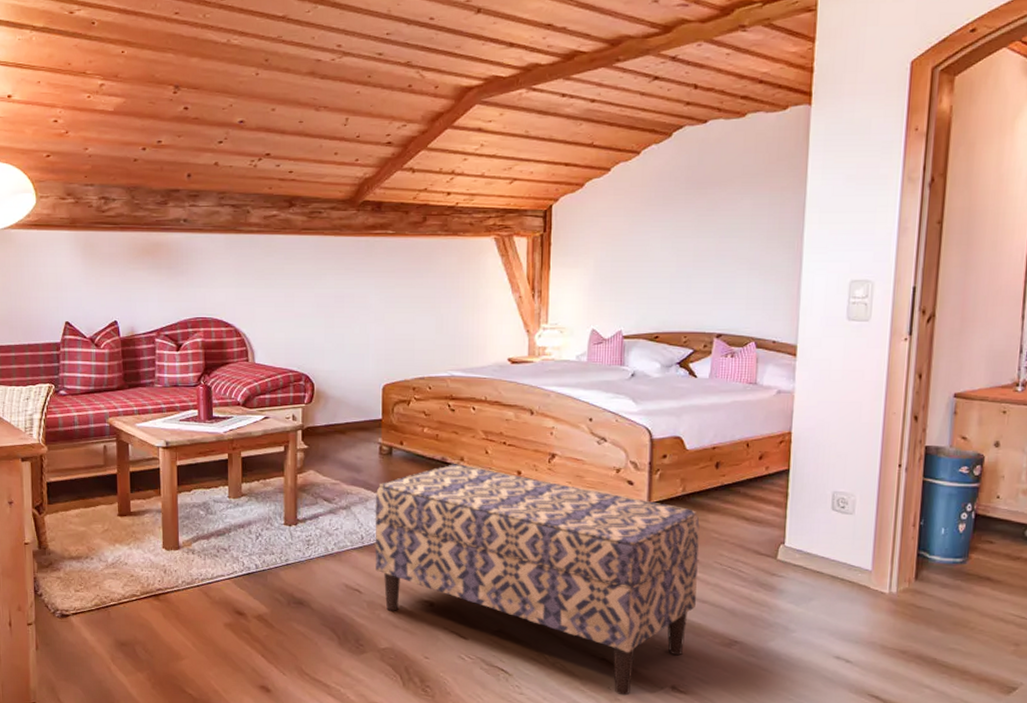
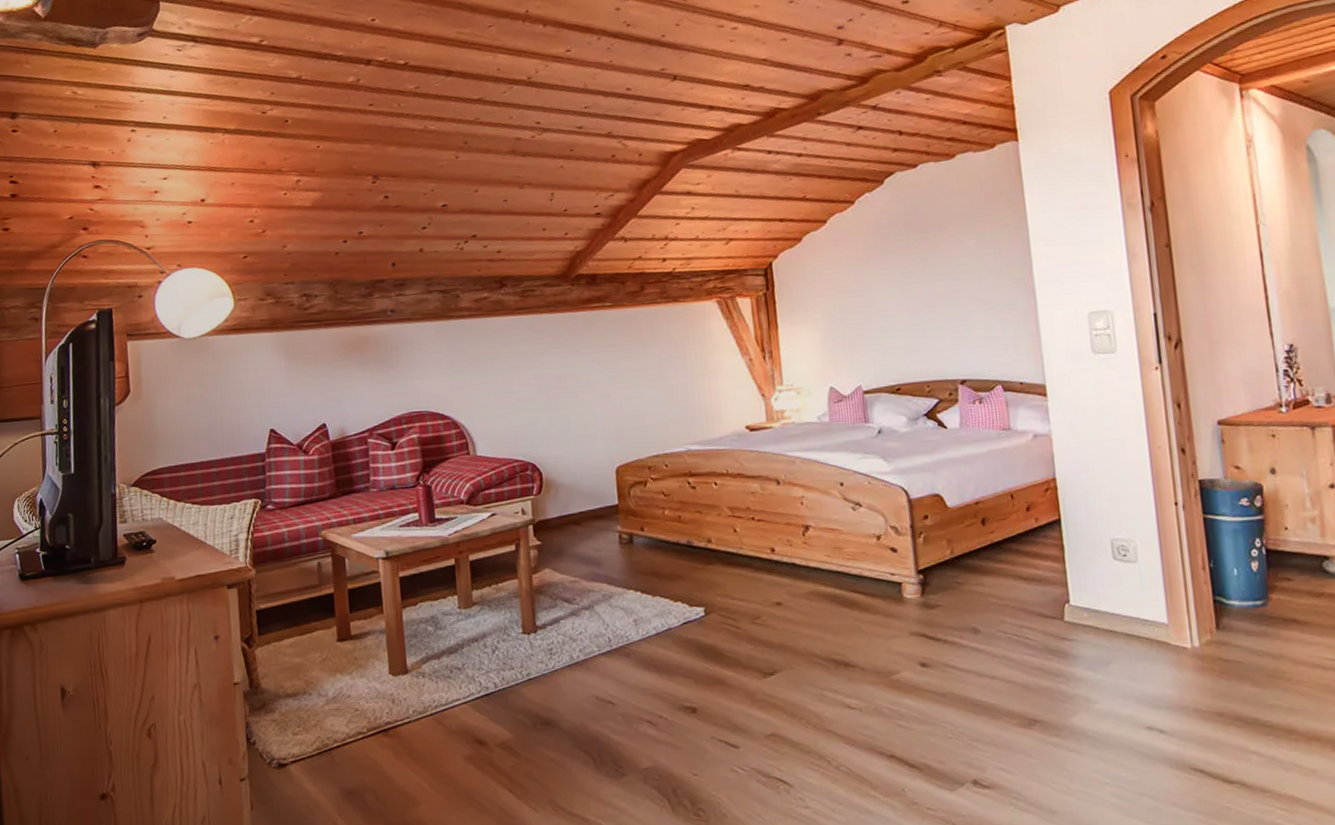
bench: present [375,464,700,696] -> none [619,546,985,798]

